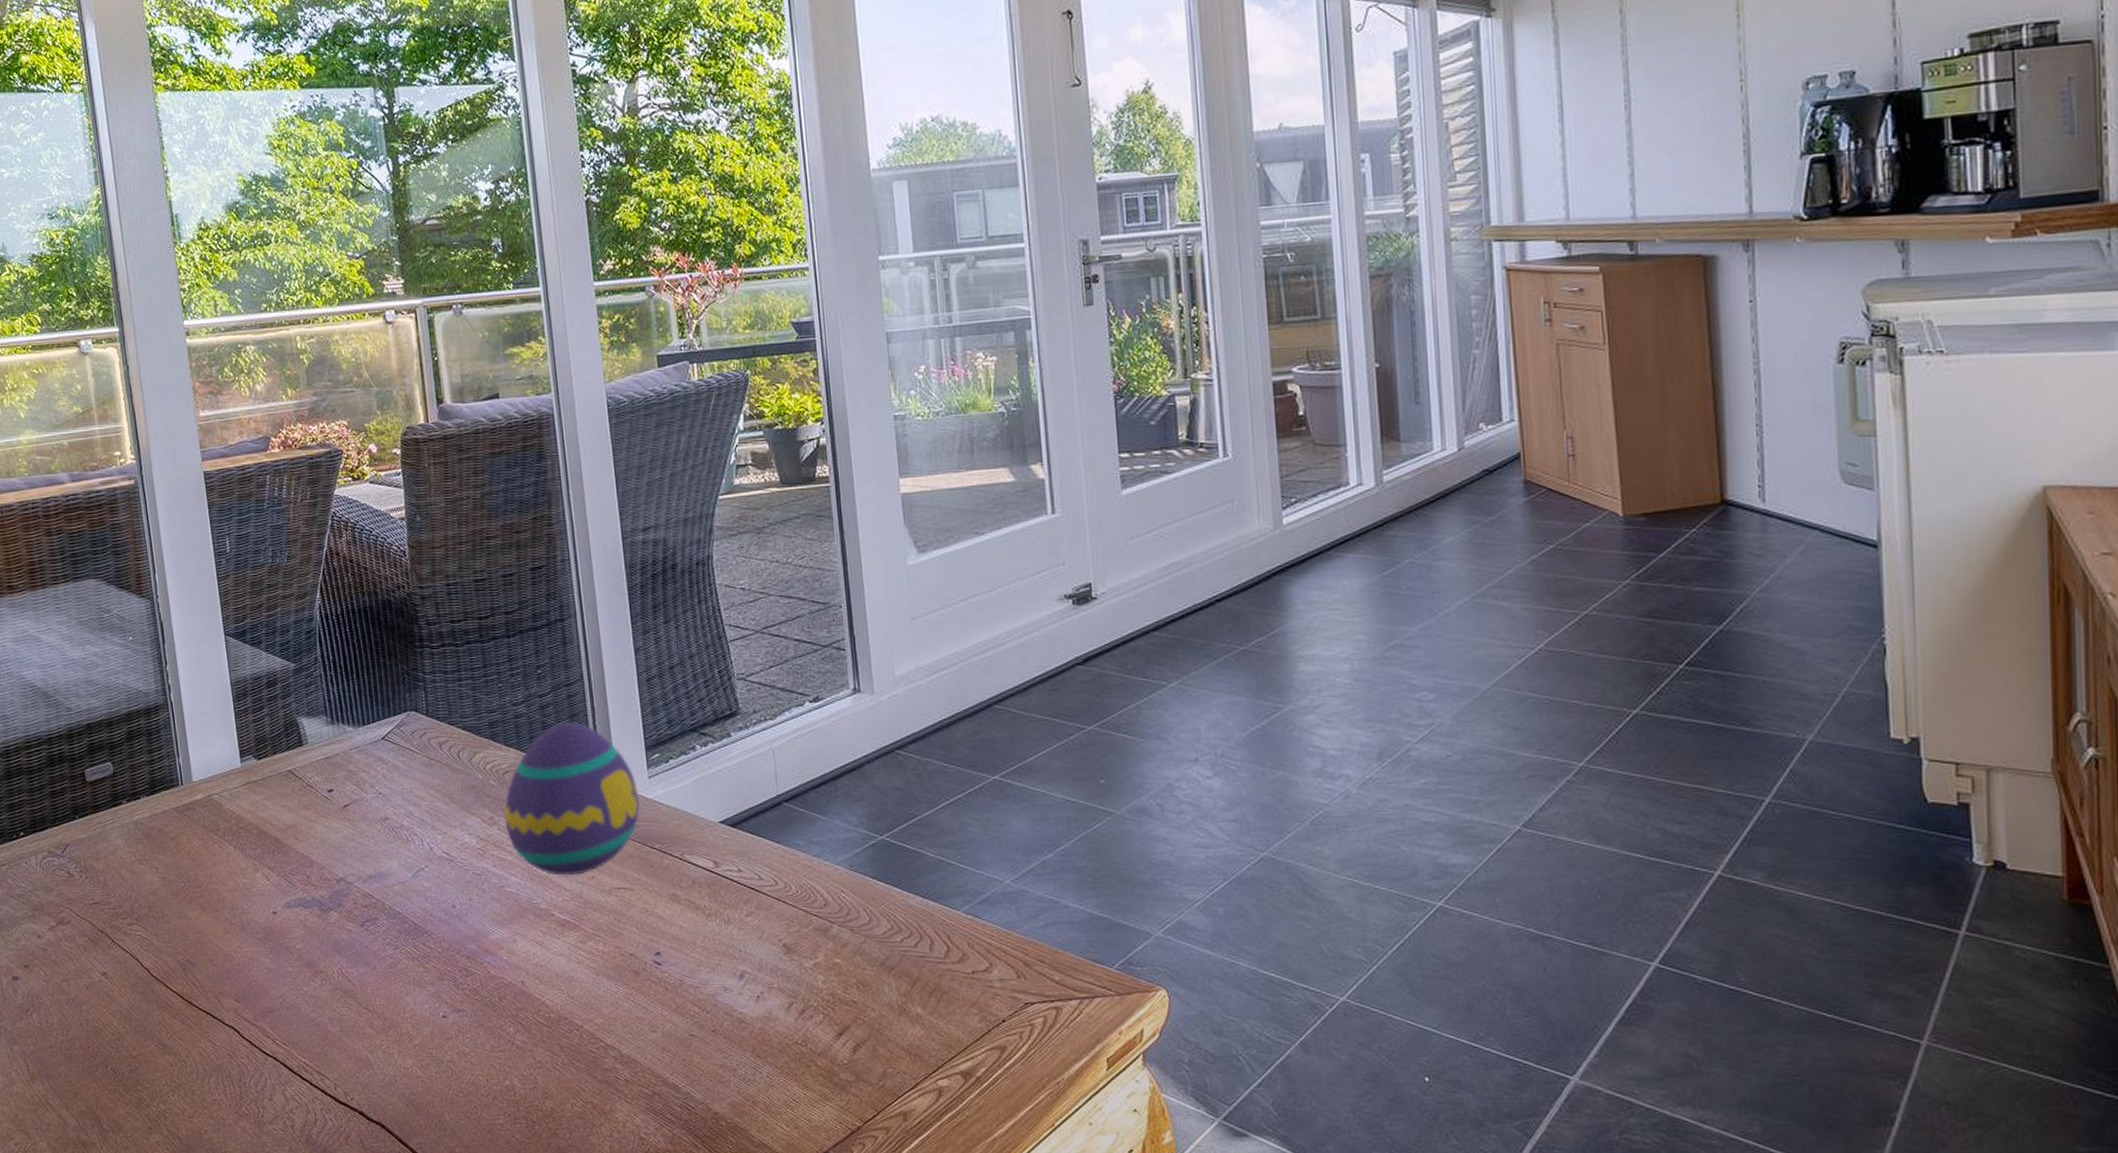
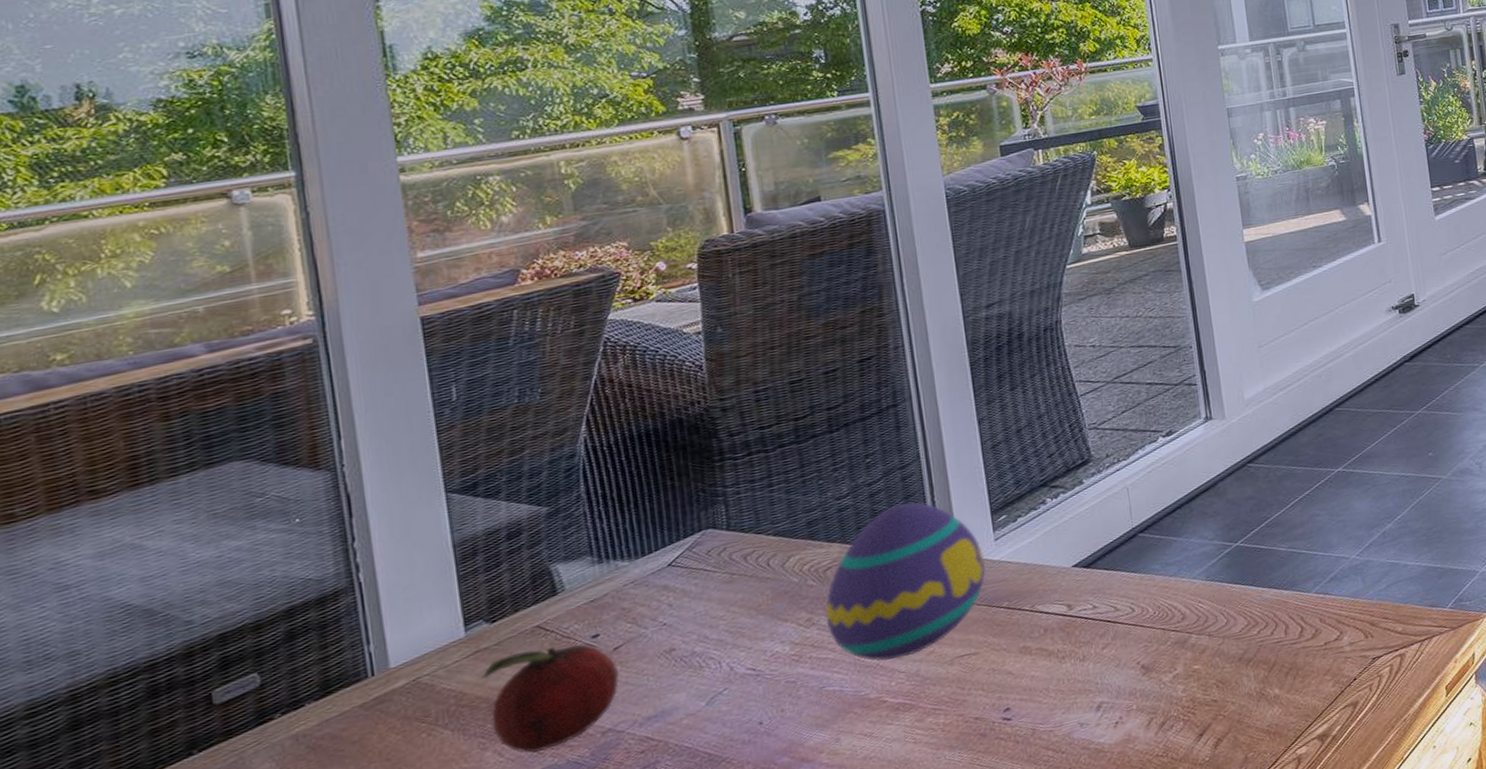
fruit: none [252,791,348,884] -> present [481,644,620,753]

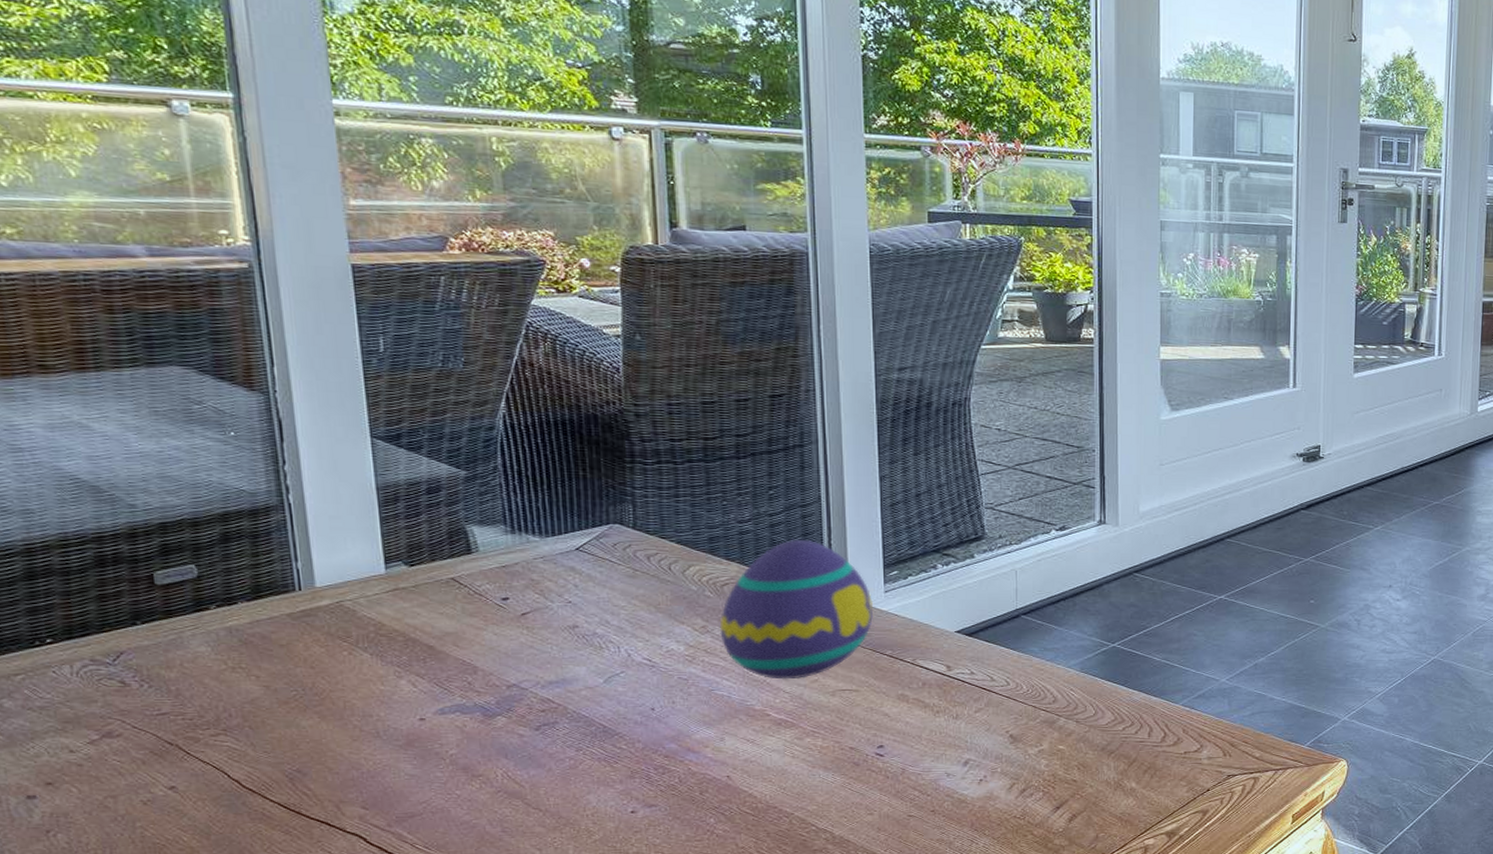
fruit: present [481,644,620,753] -> none [399,598,526,691]

